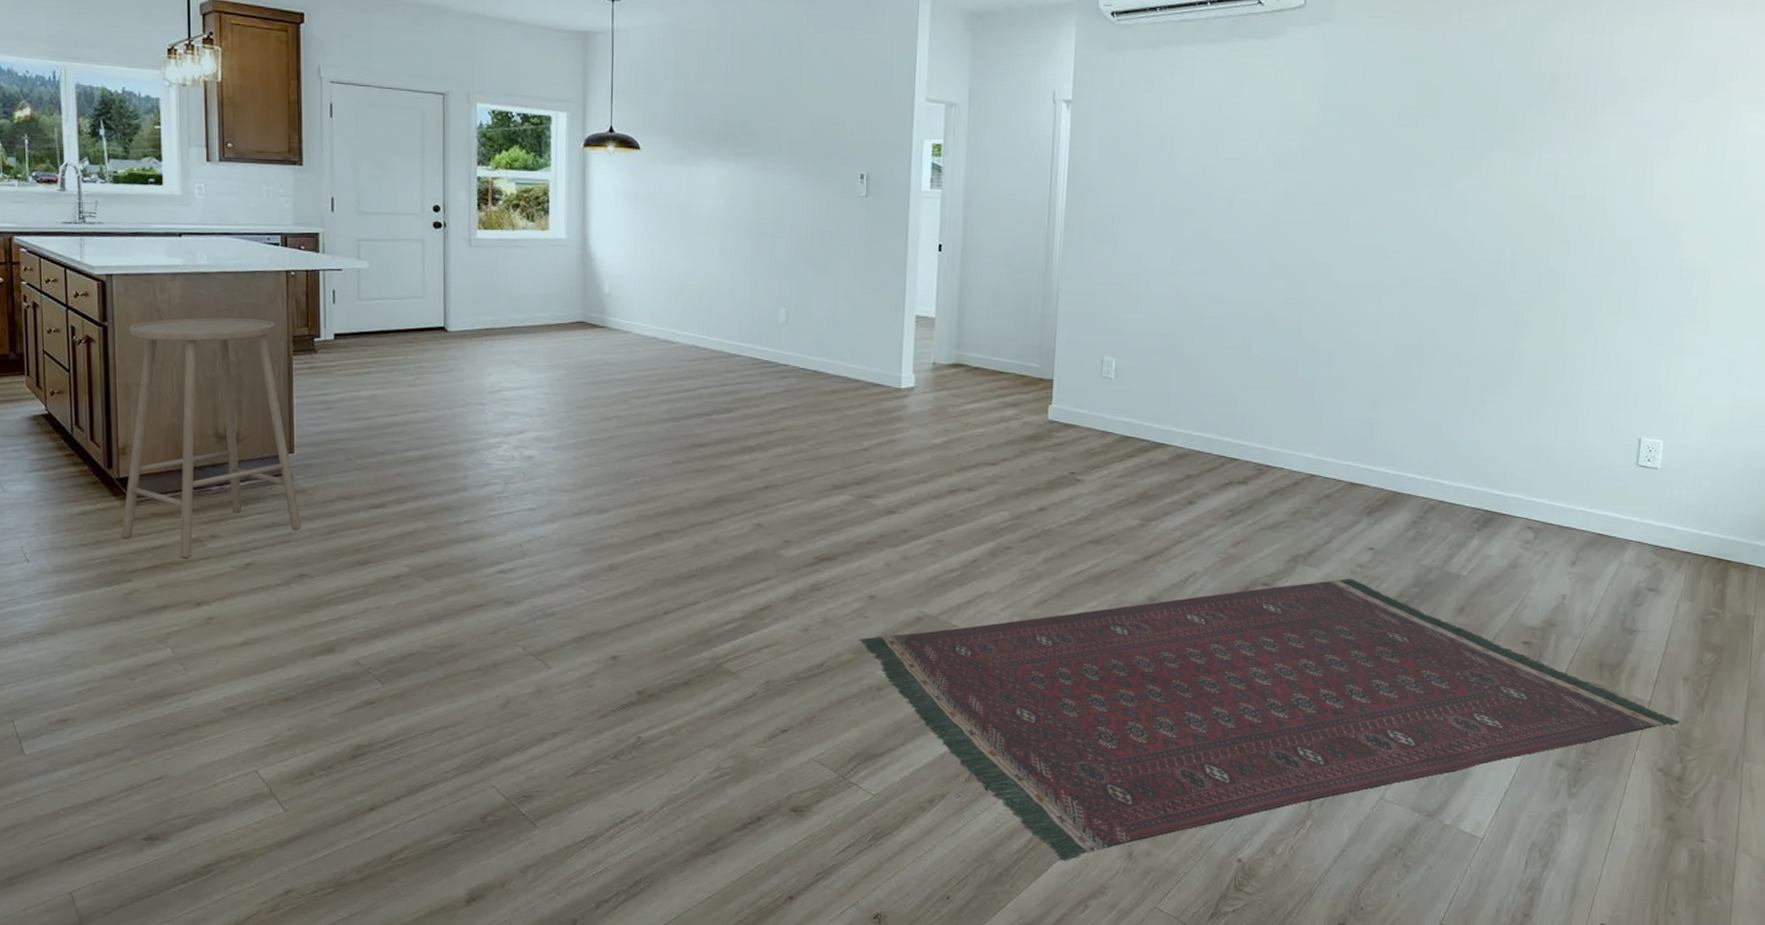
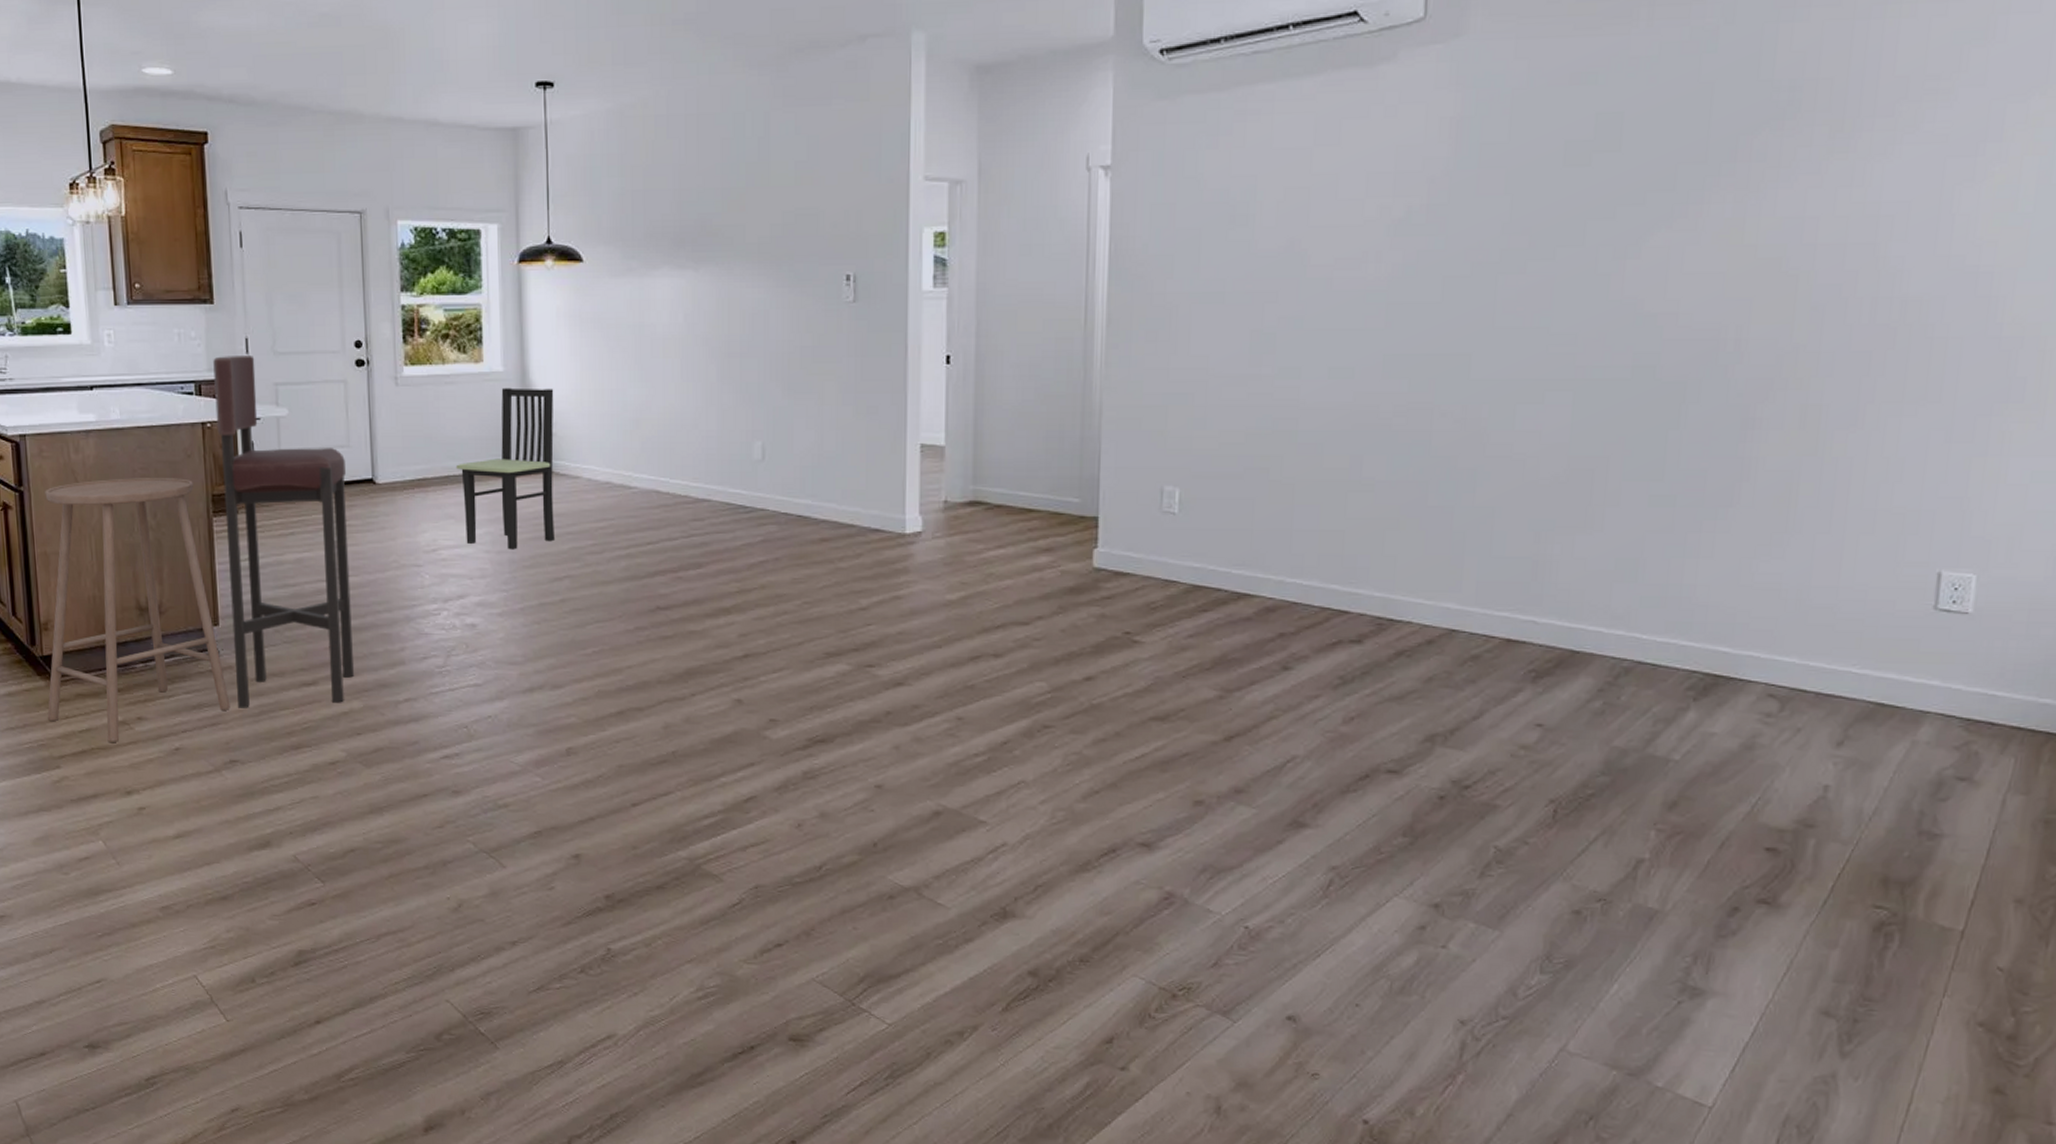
bar stool: none [300,212,421,528] -> present [213,356,355,708]
dining chair: none [520,253,611,393] -> present [455,387,556,550]
area rug: present [858,579,1680,861] -> none [863,764,2011,1113]

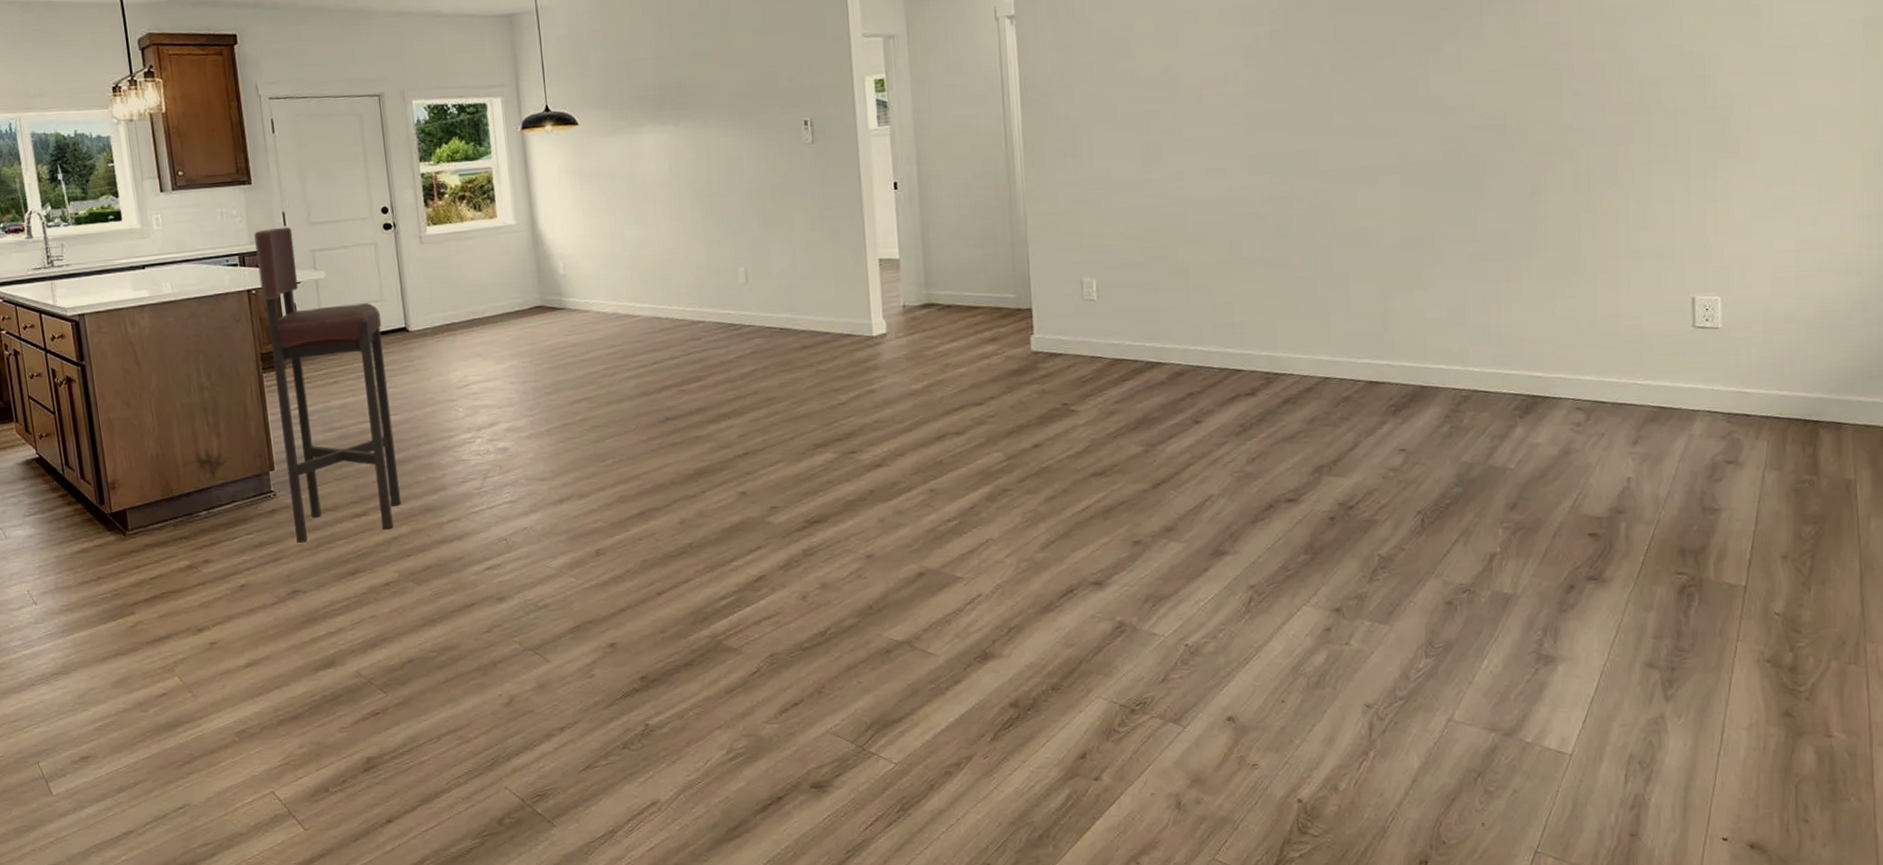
stool: present [45,478,230,743] -> none [105,341,290,587]
dining chair: present [455,387,556,550] -> none [479,236,572,380]

